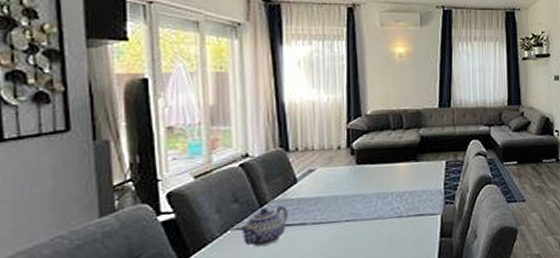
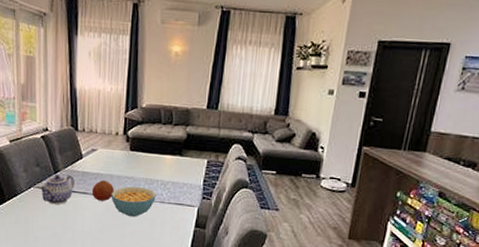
fruit: none [311,204,341,230] -> present [91,180,115,202]
cereal bowl: none [336,204,392,242] -> present [111,186,156,217]

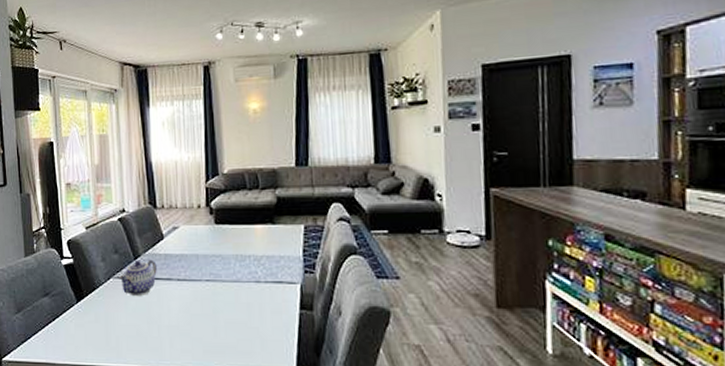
fruit: present [91,180,115,202] -> none [176,262,202,287]
cereal bowl: present [111,186,156,217] -> none [198,266,250,304]

